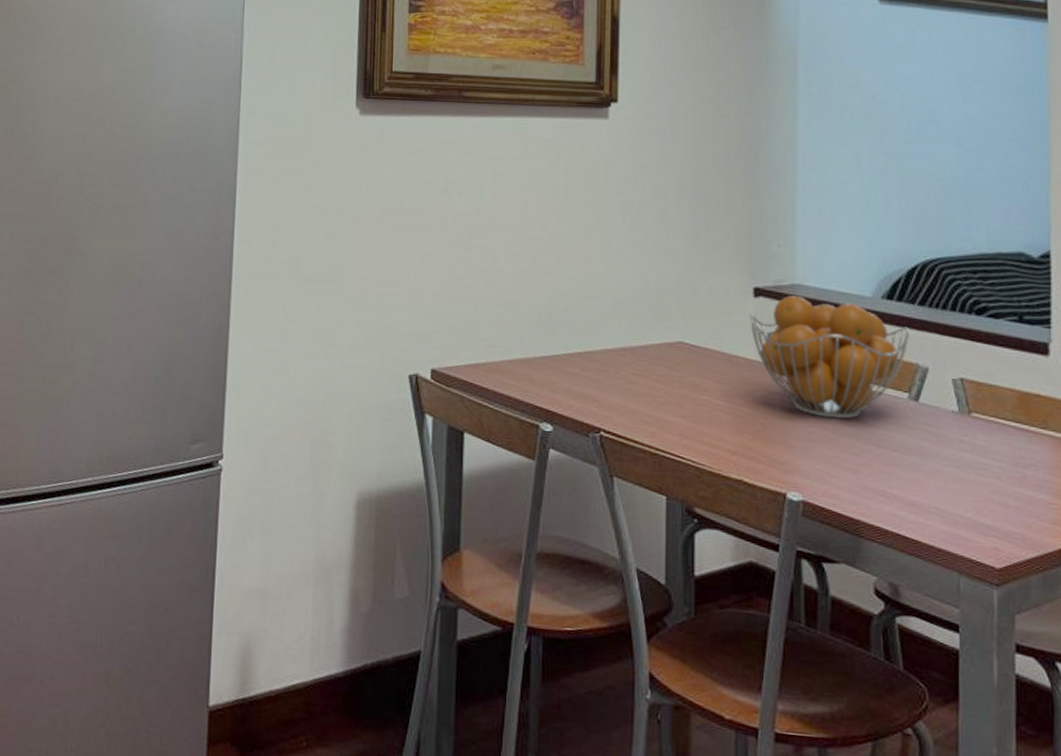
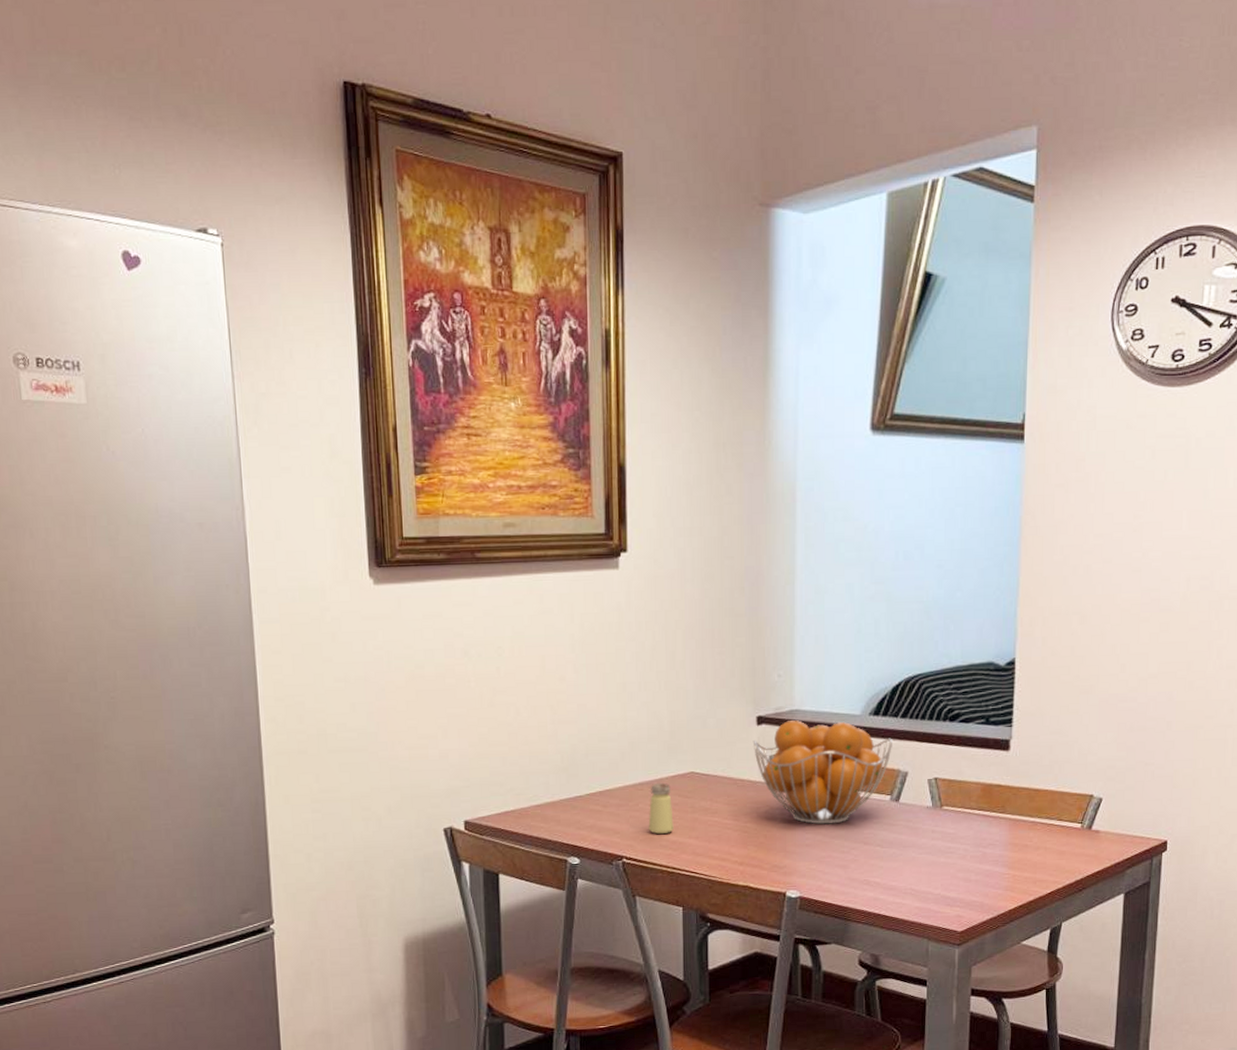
saltshaker: none [630,349,659,408] -> present [648,782,674,834]

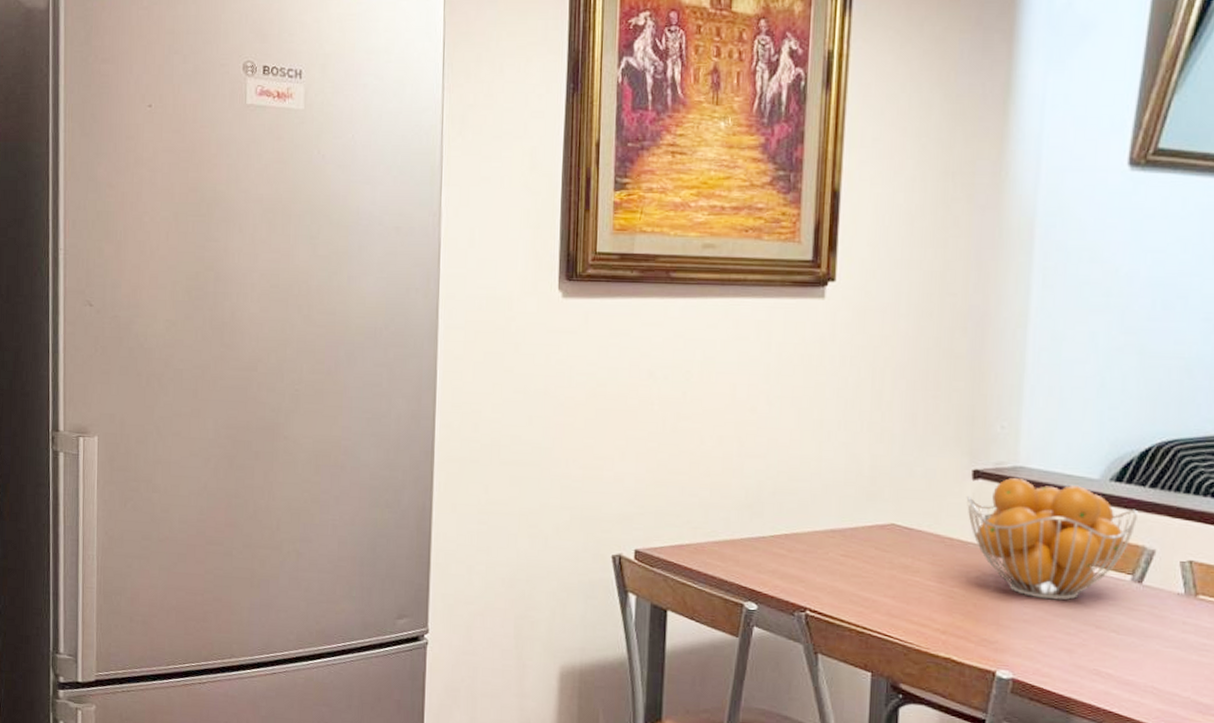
saltshaker: present [648,782,674,834] -> none [837,531,868,589]

